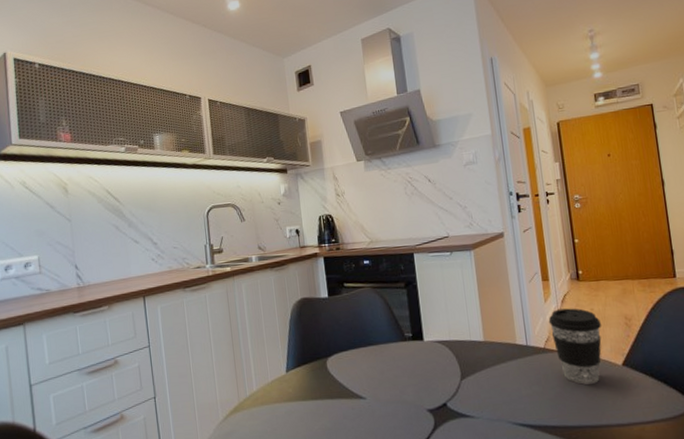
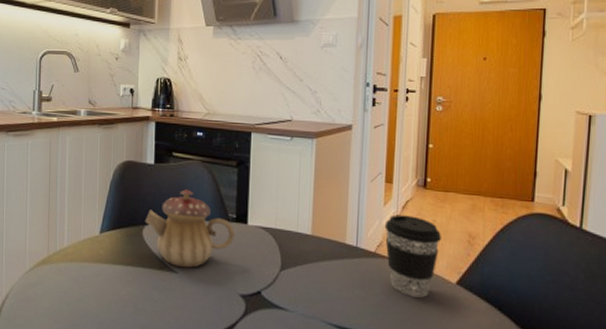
teapot: none [327,316,414,393] -> present [145,189,235,268]

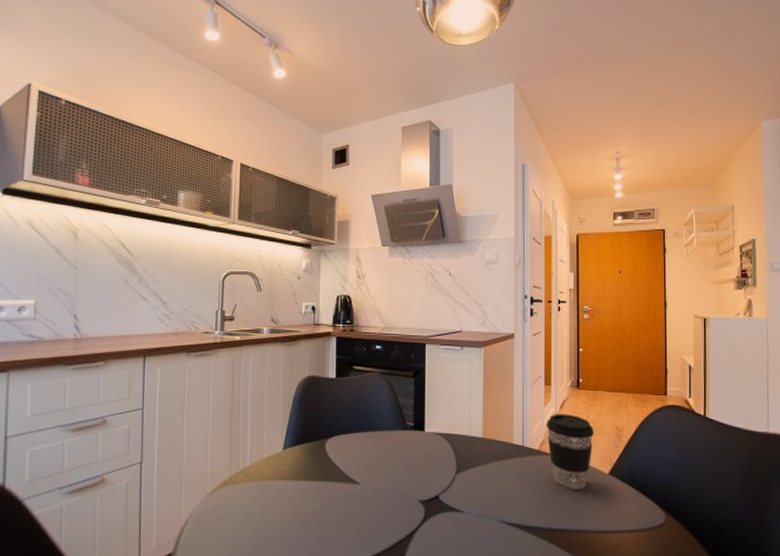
teapot: present [145,189,235,268] -> none [327,401,413,478]

